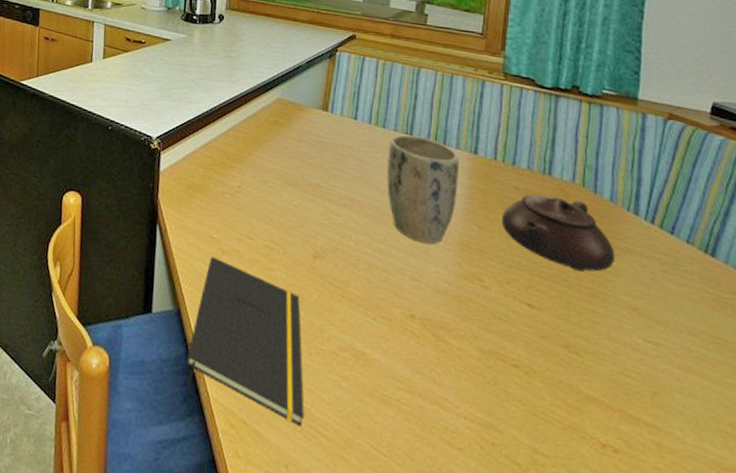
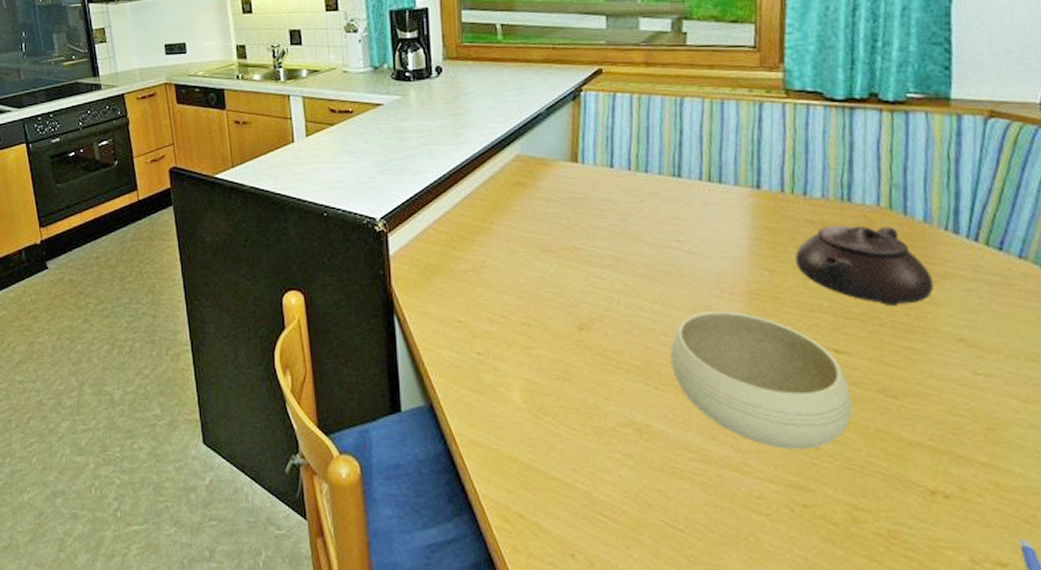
notepad: present [185,256,304,427] -> none [447,342,586,513]
plant pot: present [387,134,459,244] -> none [654,177,741,297]
bowl: none [388,256,541,392] -> present [670,311,853,450]

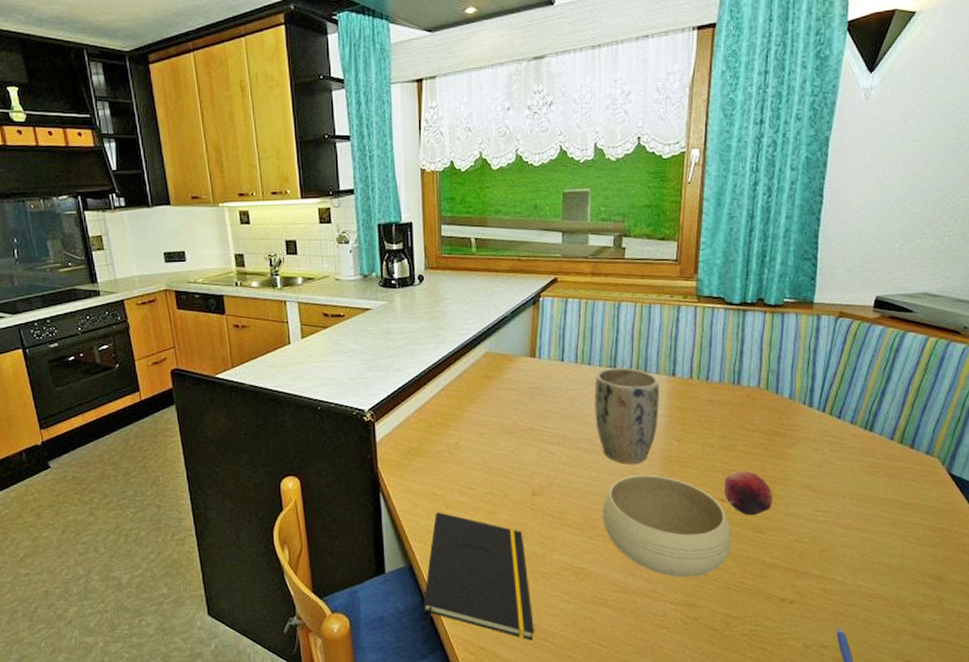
notepad: none [447,342,586,513] -> present [423,512,534,641]
plant pot: none [654,177,741,297] -> present [594,368,659,464]
teapot: present [795,225,934,305] -> none [697,403,793,463]
fruit: none [837,313,910,374] -> present [724,470,773,516]

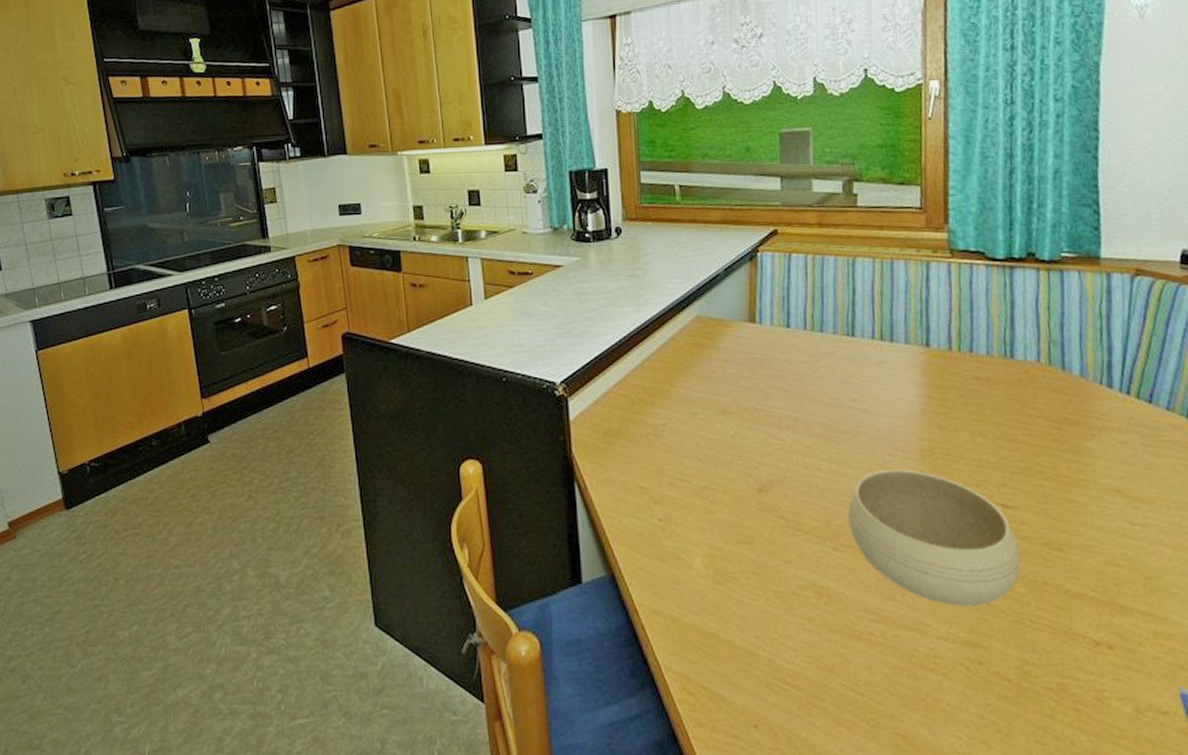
notepad: present [423,512,534,641] -> none [629,509,769,681]
plant pot: present [594,368,659,464] -> none [829,336,912,456]
fruit: present [724,470,773,516] -> none [1004,467,1072,528]

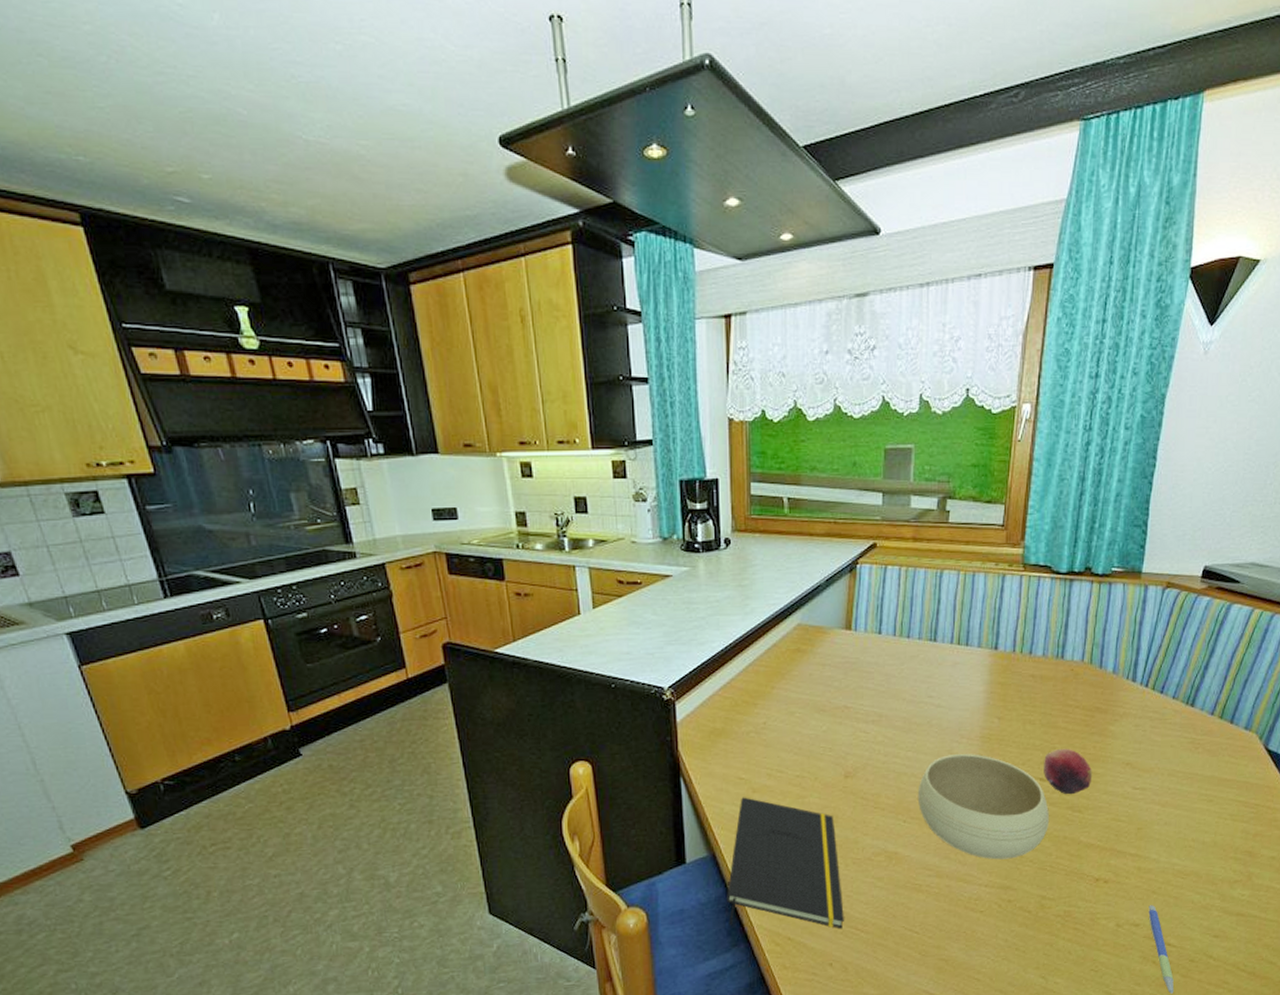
notepad: none [629,509,769,681] -> present [727,797,844,929]
fruit: none [1004,467,1072,528] -> present [1044,748,1093,795]

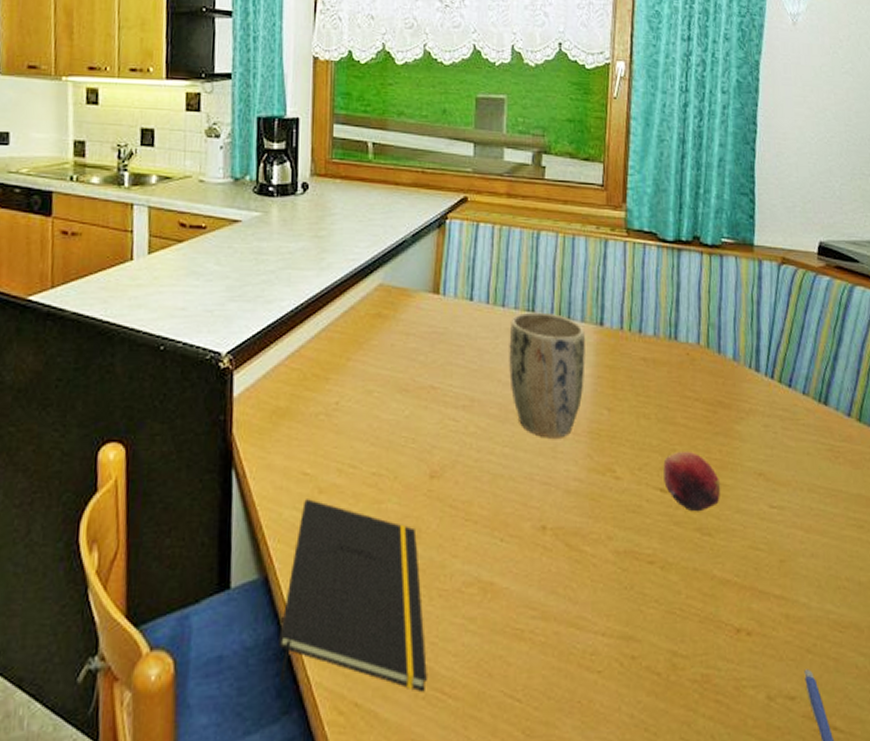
plant pot: none [913,641,981,743] -> present [509,312,585,438]
bowl: present [917,754,1050,860] -> none [516,453,675,598]

